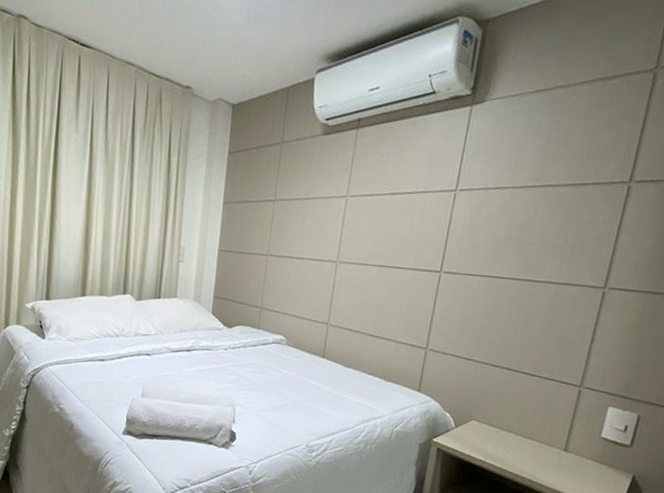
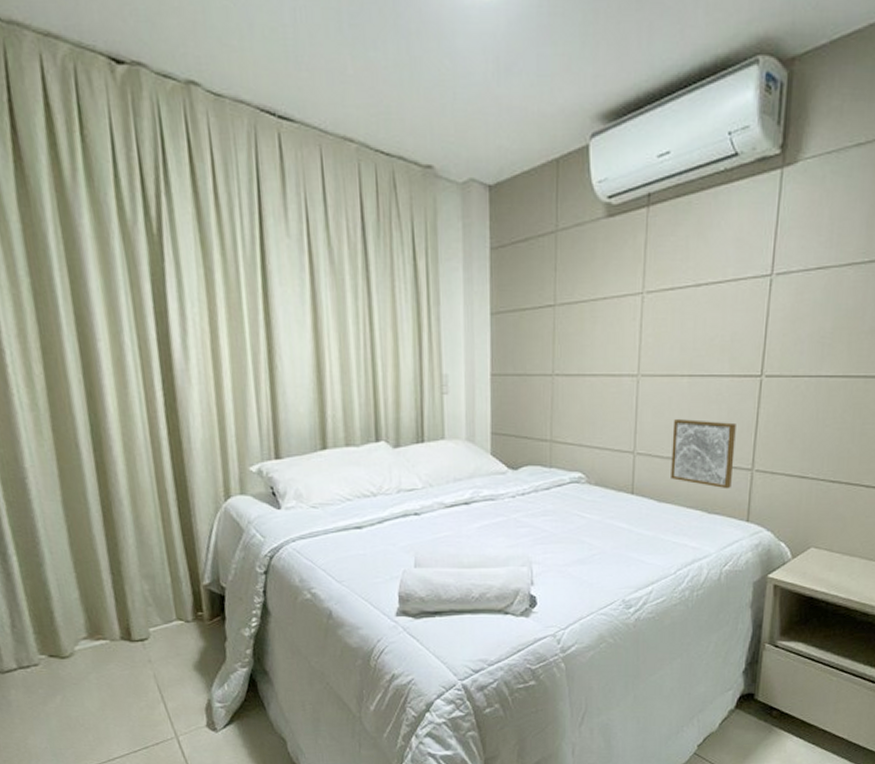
wall art: none [356,300,416,363] -> present [671,419,736,489]

